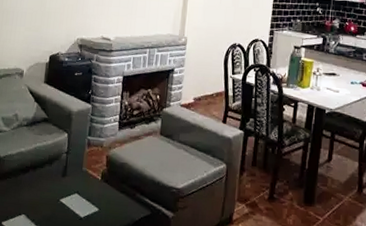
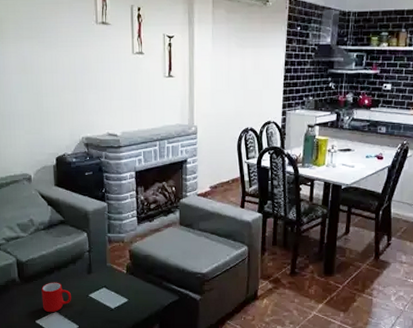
cup: none [11,181,43,215] -> present [41,282,72,313]

